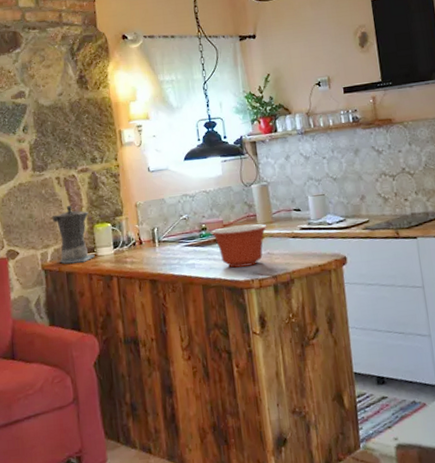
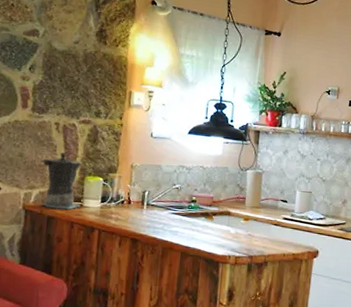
mixing bowl: present [210,224,267,268] -> none [199,203,254,243]

